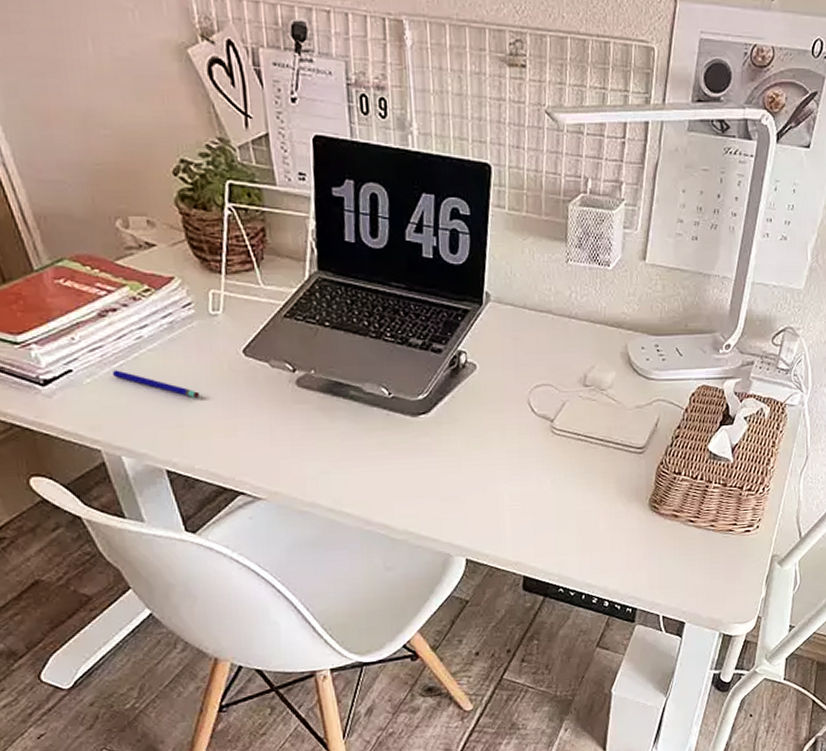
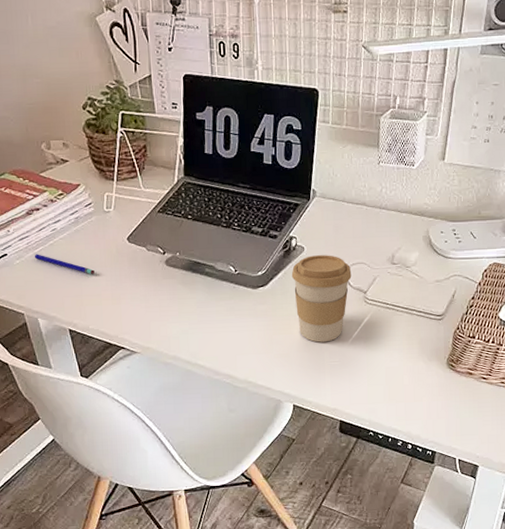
coffee cup: none [460,374,536,483] -> present [291,255,352,343]

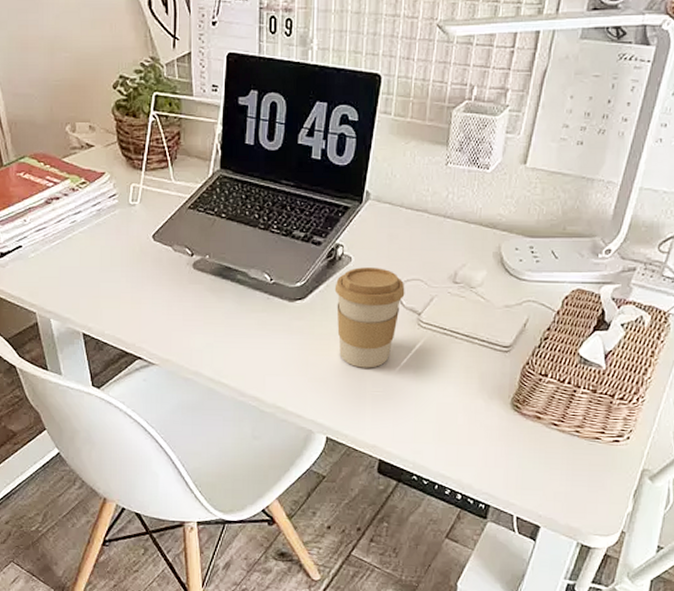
pen: present [34,254,94,274] -> none [50,248,114,274]

